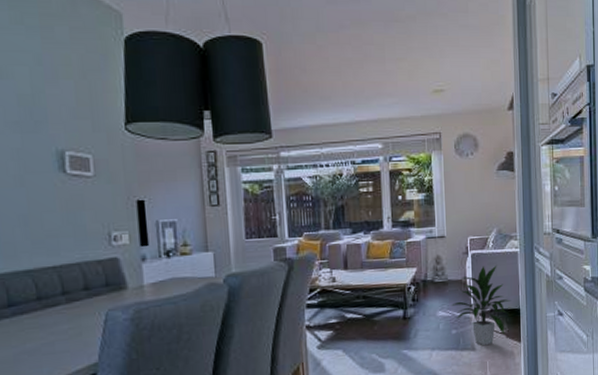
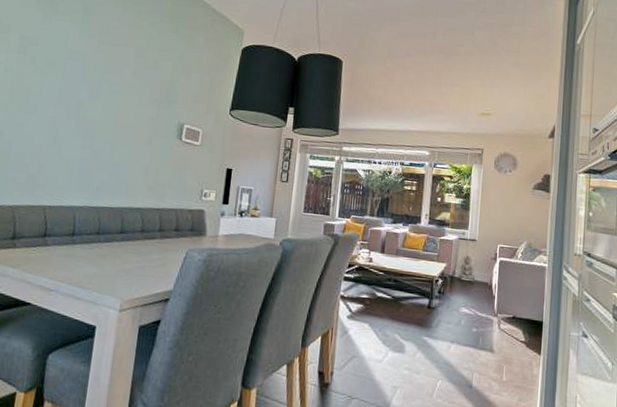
indoor plant: present [450,264,512,346] -> none [474,273,535,350]

